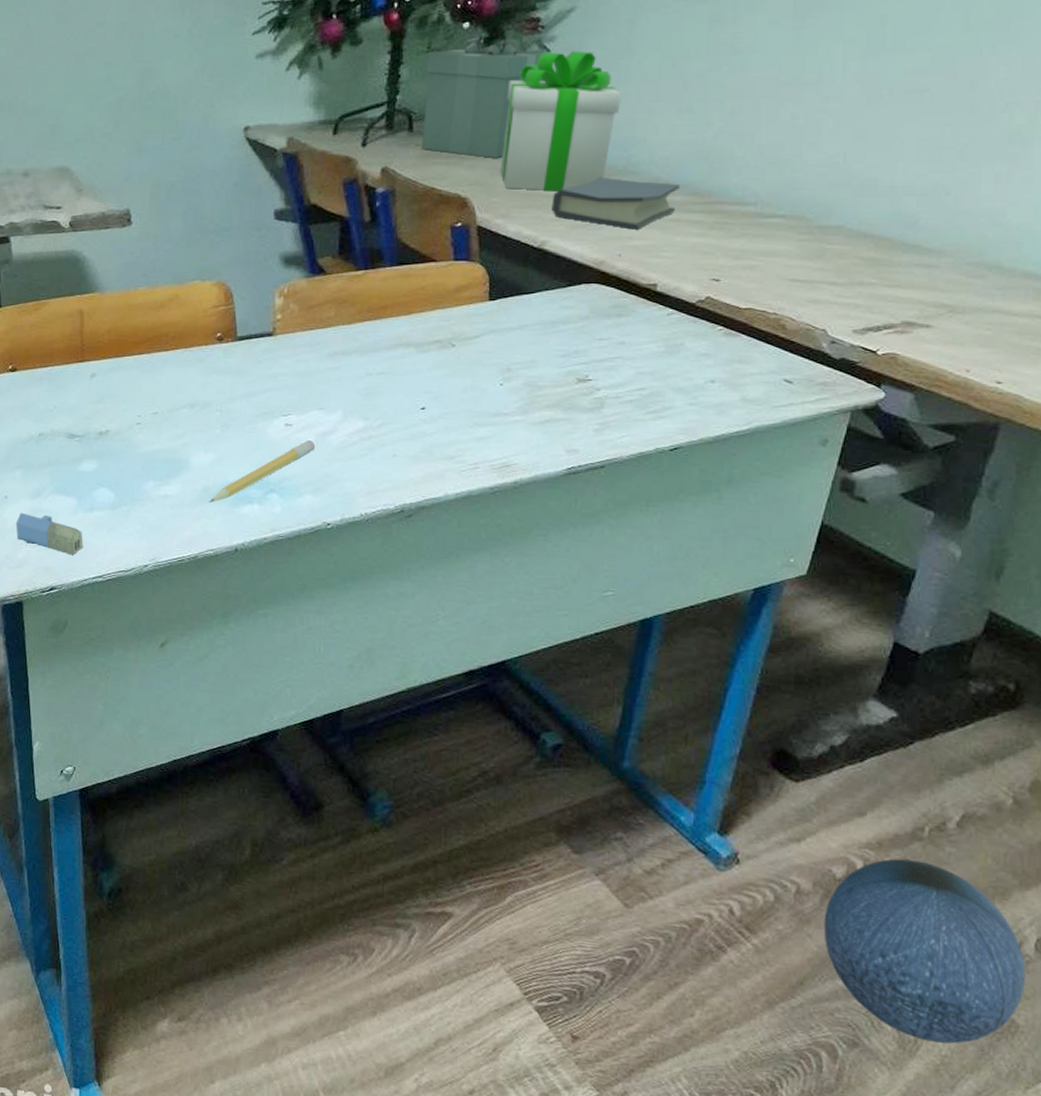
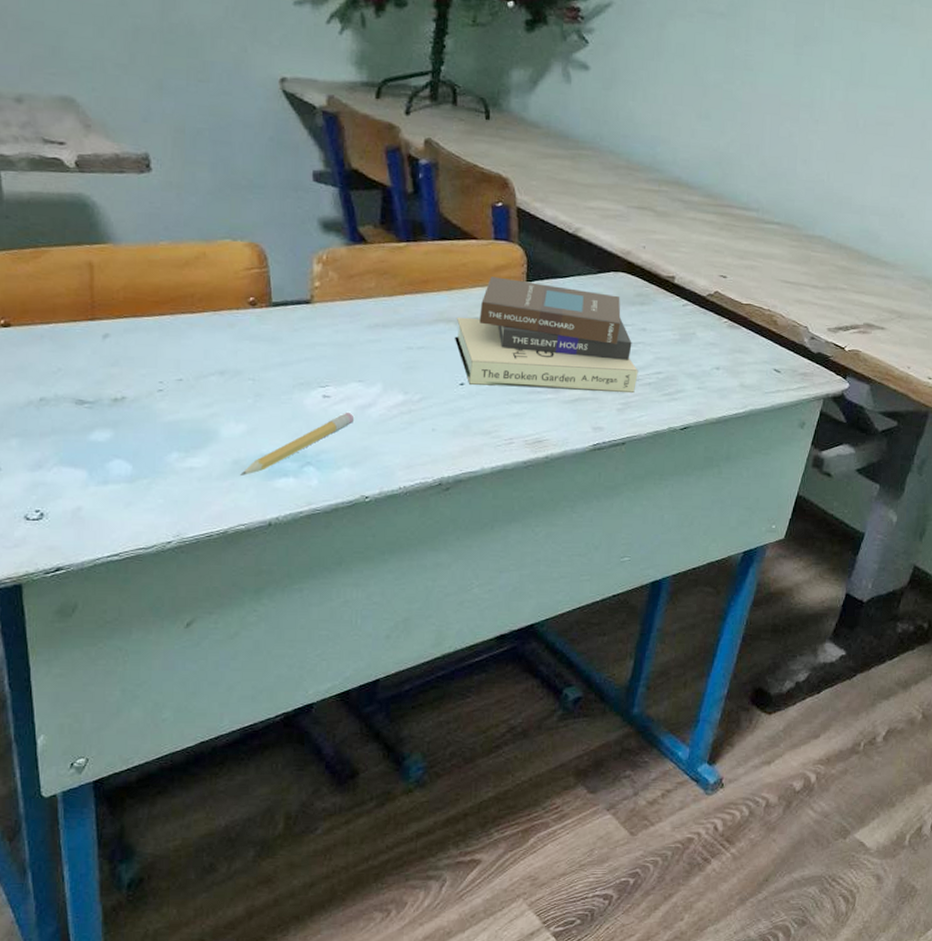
eraser: present [15,512,83,555] -> none [12,486,95,533]
books: none [415,298,617,411] -> present [455,276,638,392]
gift box: present [421,32,546,158] -> none [464,14,585,142]
gift box: present [500,51,621,192] -> none [539,43,650,181]
hardback book: present [551,177,680,230] -> none [585,171,697,225]
ball: present [823,858,1026,1044] -> none [784,770,924,912]

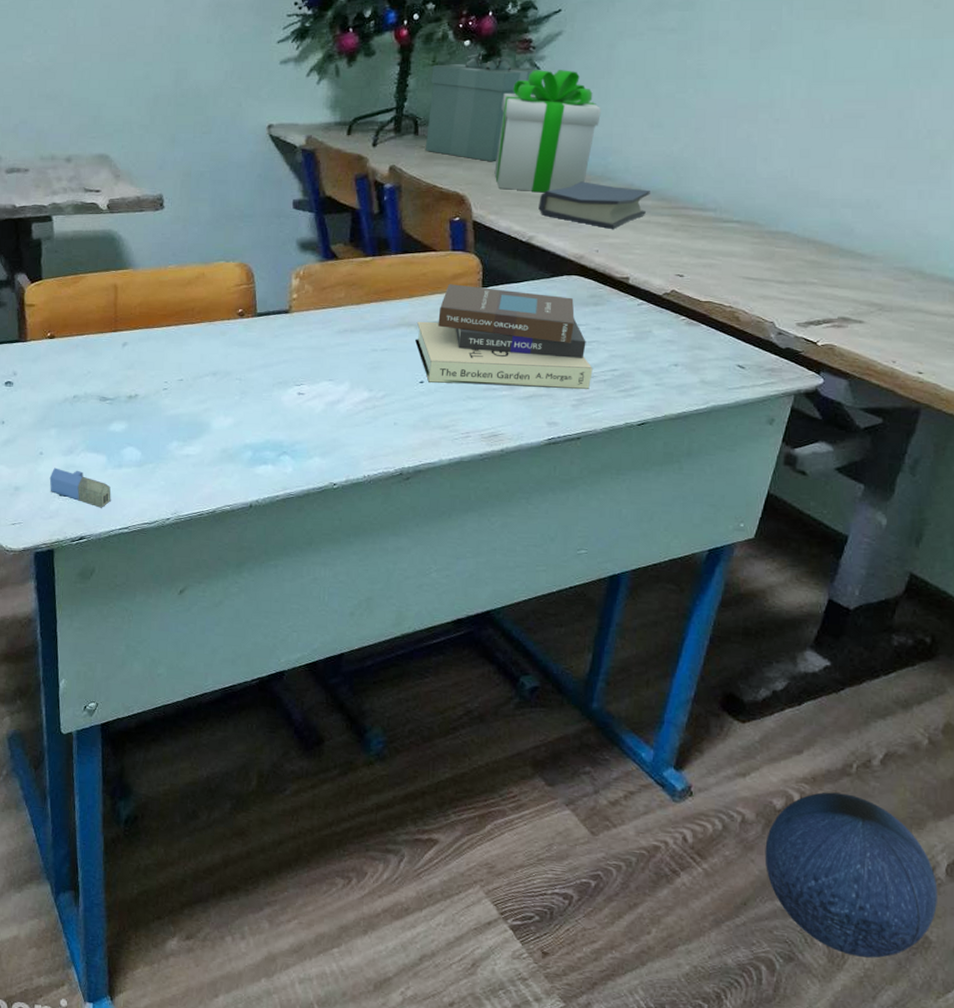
eraser: none [12,486,95,533] -> present [49,467,111,508]
pencil: present [240,411,353,475] -> none [227,407,324,462]
gift box: none [464,14,585,142] -> present [425,50,536,161]
gift box: none [539,43,650,181] -> present [494,70,601,193]
hardback book: none [585,171,697,225] -> present [538,181,650,229]
ball: none [784,770,924,912] -> present [764,792,938,958]

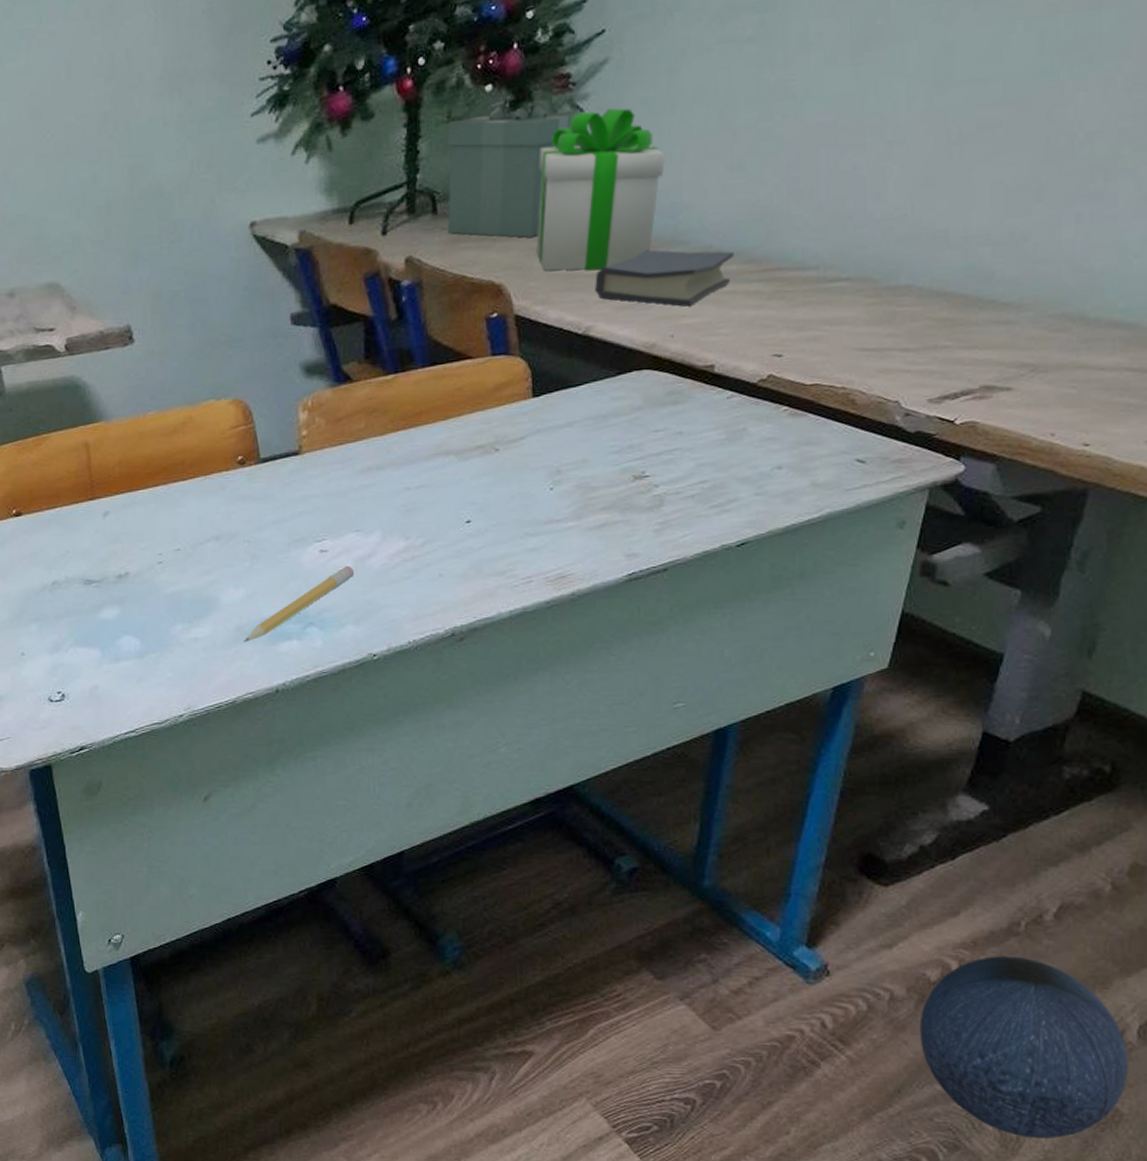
eraser: present [49,467,111,508] -> none [36,669,112,711]
pencil: none [227,407,324,462] -> present [244,565,354,642]
books: present [415,284,593,389] -> none [455,396,677,521]

